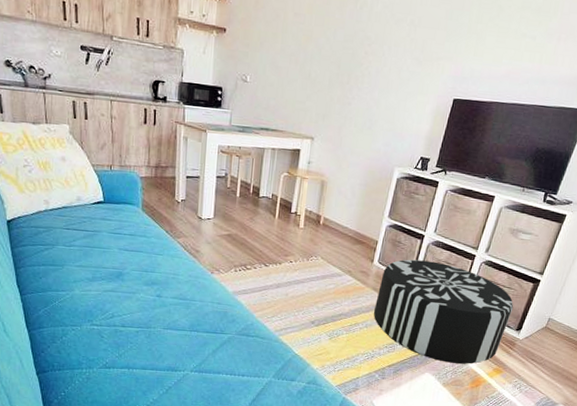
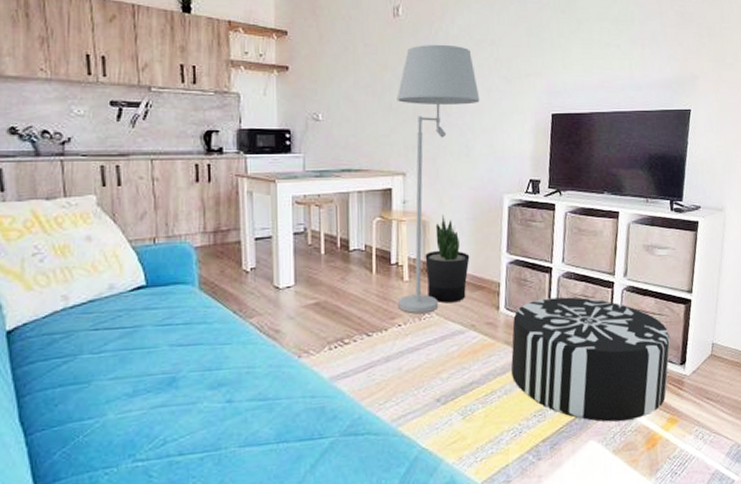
floor lamp: none [292,19,391,256] -> present [397,45,480,314]
planter: none [317,177,357,251] -> present [425,214,470,303]

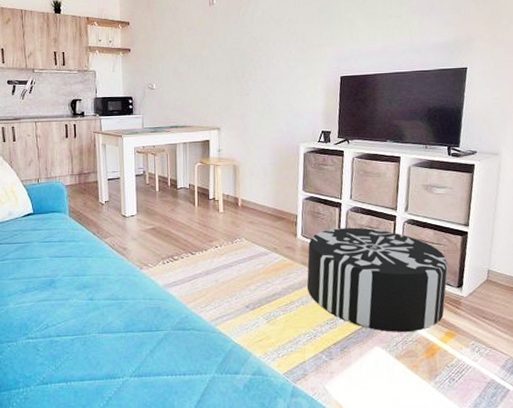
floor lamp: present [397,45,480,314] -> none [212,25,280,239]
planter: present [425,214,470,303] -> none [236,160,272,231]

